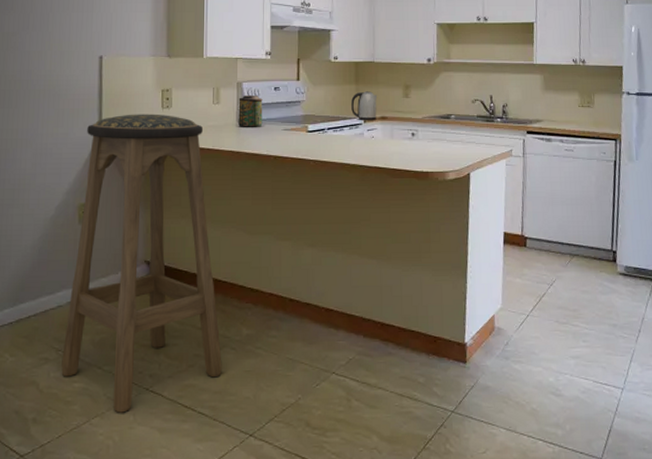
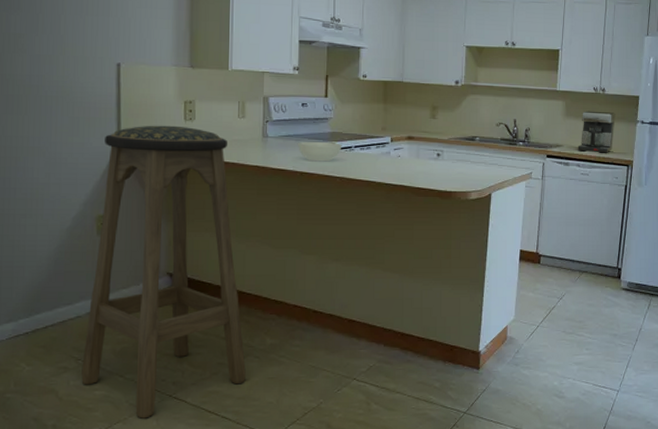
canister: present [238,95,263,127] -> none [264,109,290,143]
bowl: none [271,124,315,145] -> present [298,141,342,162]
kettle: present [351,91,378,121] -> none [379,111,405,140]
coffee maker: none [559,83,599,127] -> present [577,111,615,153]

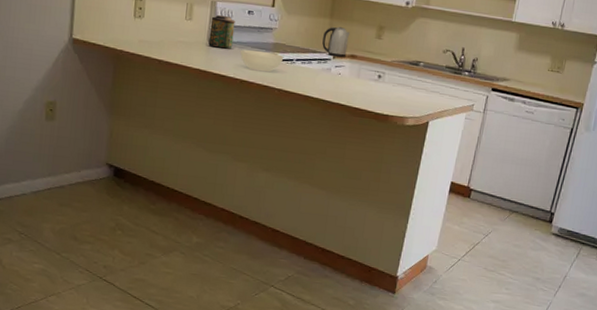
stool: present [81,125,246,419] -> none [23,19,174,295]
canister: none [264,109,290,143] -> present [208,14,236,49]
kettle: none [379,111,405,140] -> present [322,26,351,58]
coffee maker: present [577,111,615,153] -> none [525,46,572,93]

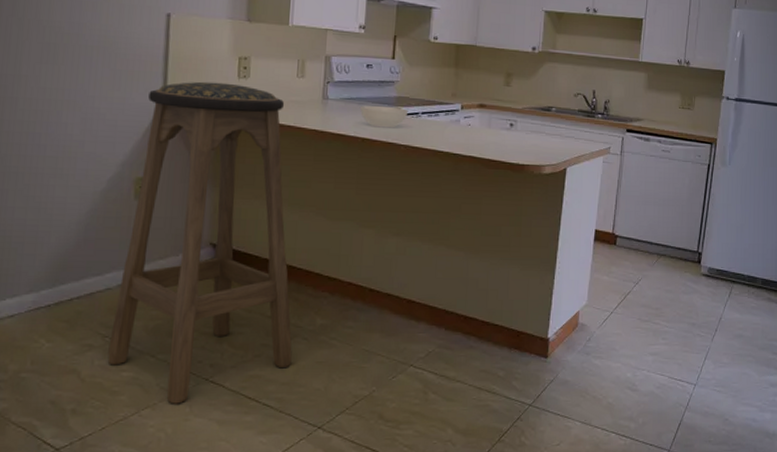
stool: none [23,19,174,295] -> present [107,81,292,404]
canister: present [208,14,236,49] -> none [324,70,353,106]
kettle: present [322,26,351,58] -> none [449,76,478,108]

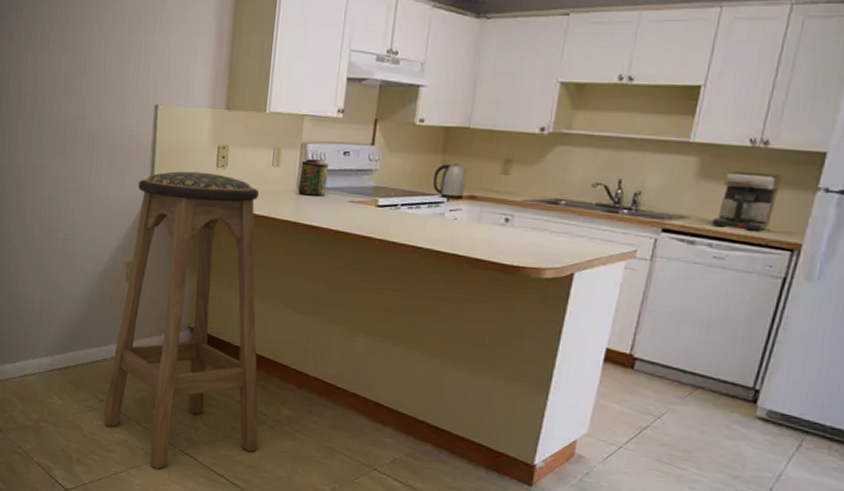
canister: none [324,70,353,106] -> present [298,158,329,197]
bowl: present [360,105,409,128] -> none [335,195,387,221]
kettle: none [449,76,478,108] -> present [433,163,469,200]
coffee maker: none [659,84,700,130] -> present [711,171,782,231]

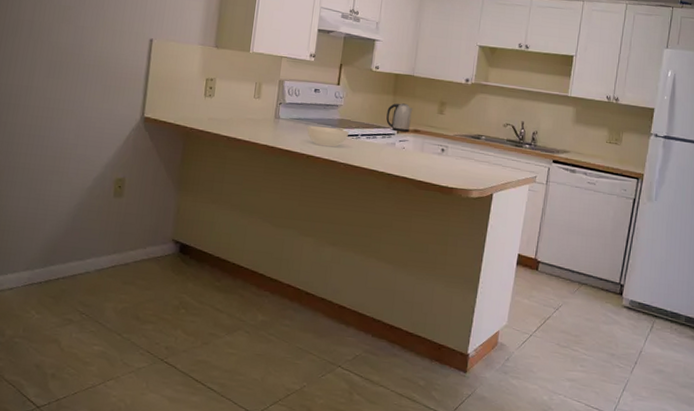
stool: present [103,171,260,469] -> none [82,98,242,379]
canister: present [298,158,329,197] -> none [276,93,302,126]
bowl: none [335,195,387,221] -> present [307,126,350,148]
coffee maker: present [711,171,782,231] -> none [585,119,628,164]

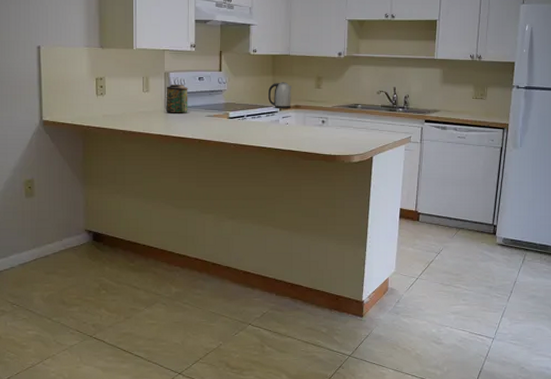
canister: none [276,93,302,126] -> present [166,84,188,113]
bowl: present [307,126,350,148] -> none [196,111,236,130]

